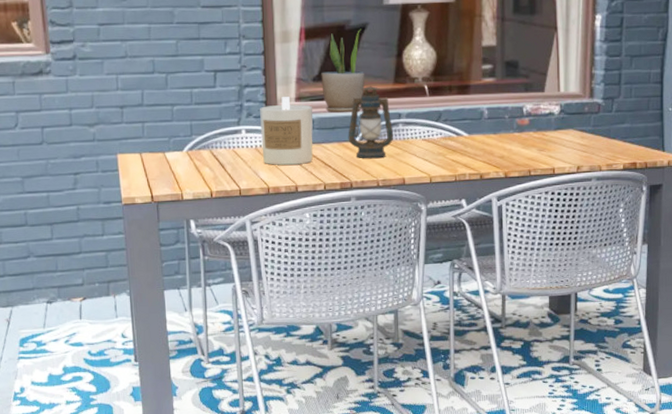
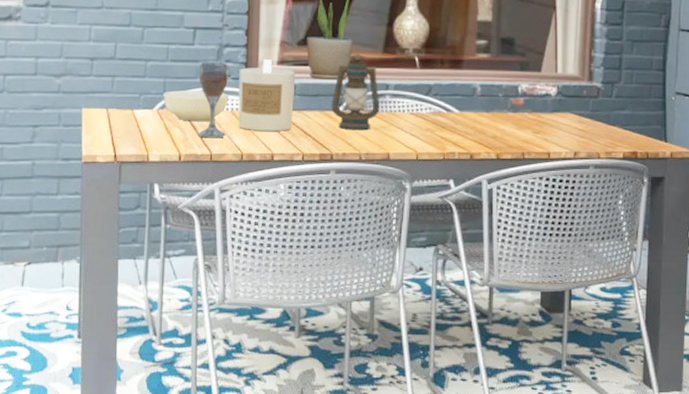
bowl: none [190,131,253,161] -> present [162,90,230,122]
cup: none [222,102,252,175] -> present [198,62,228,138]

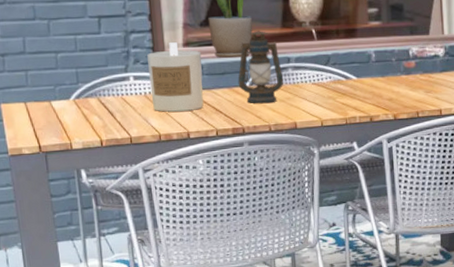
bowl: present [162,90,230,122] -> none [76,78,142,109]
cup: present [198,62,228,138] -> none [108,48,143,123]

